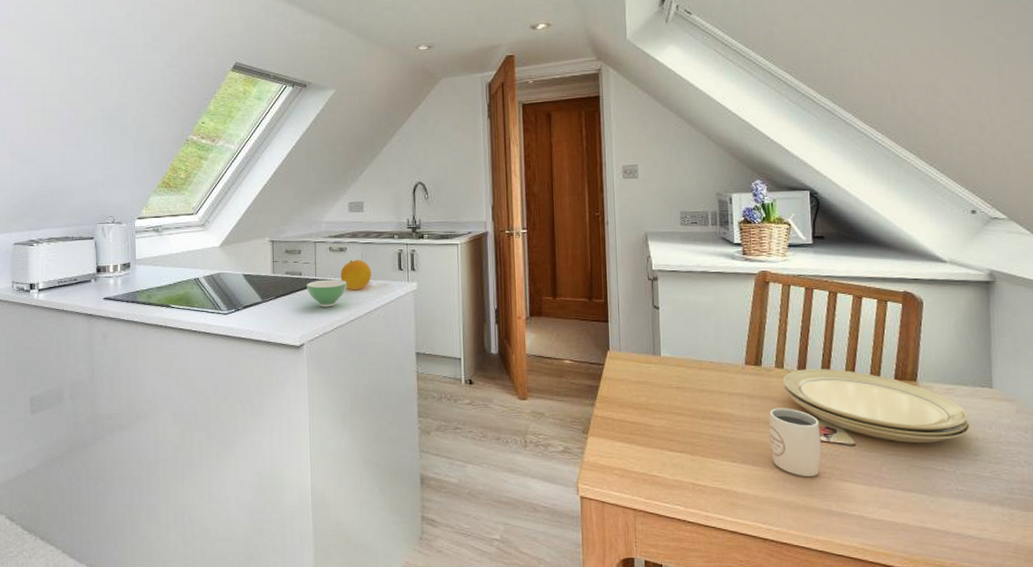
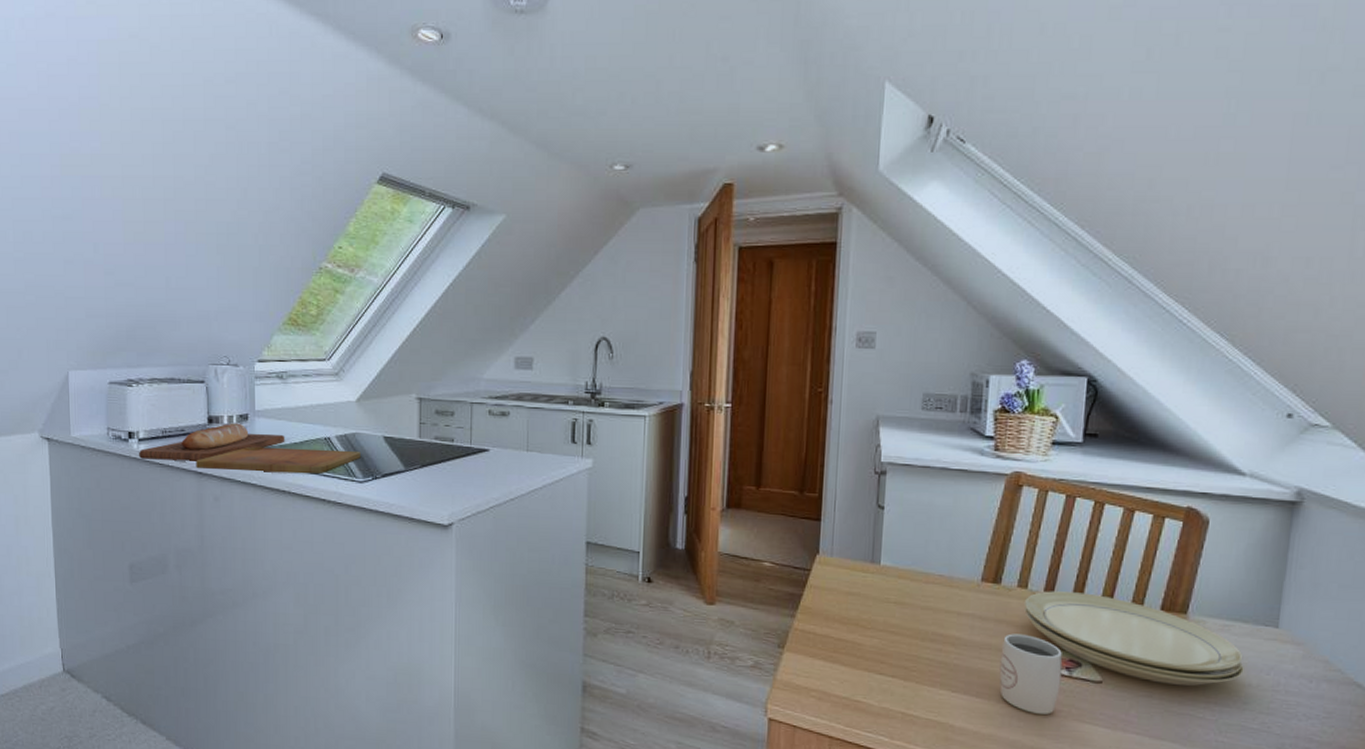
bread loaf: none [39,271,162,306] -> present [139,423,285,461]
cutting board: none [87,288,225,312] -> present [196,446,361,475]
bowl: present [306,279,348,307] -> none [459,448,509,482]
fruit: present [340,259,372,290] -> none [500,426,538,464]

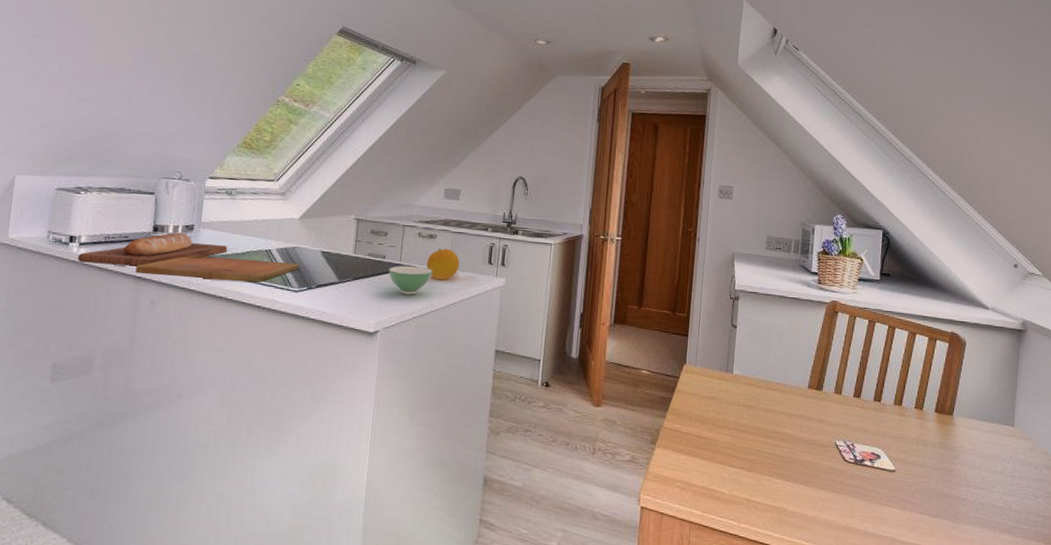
bowl: none [459,448,509,482] -> present [389,265,433,295]
fruit: none [500,426,538,464] -> present [426,248,460,280]
mug: present [999,633,1063,715] -> none [820,431,867,499]
plate: present [1024,591,1244,687] -> none [839,396,992,474]

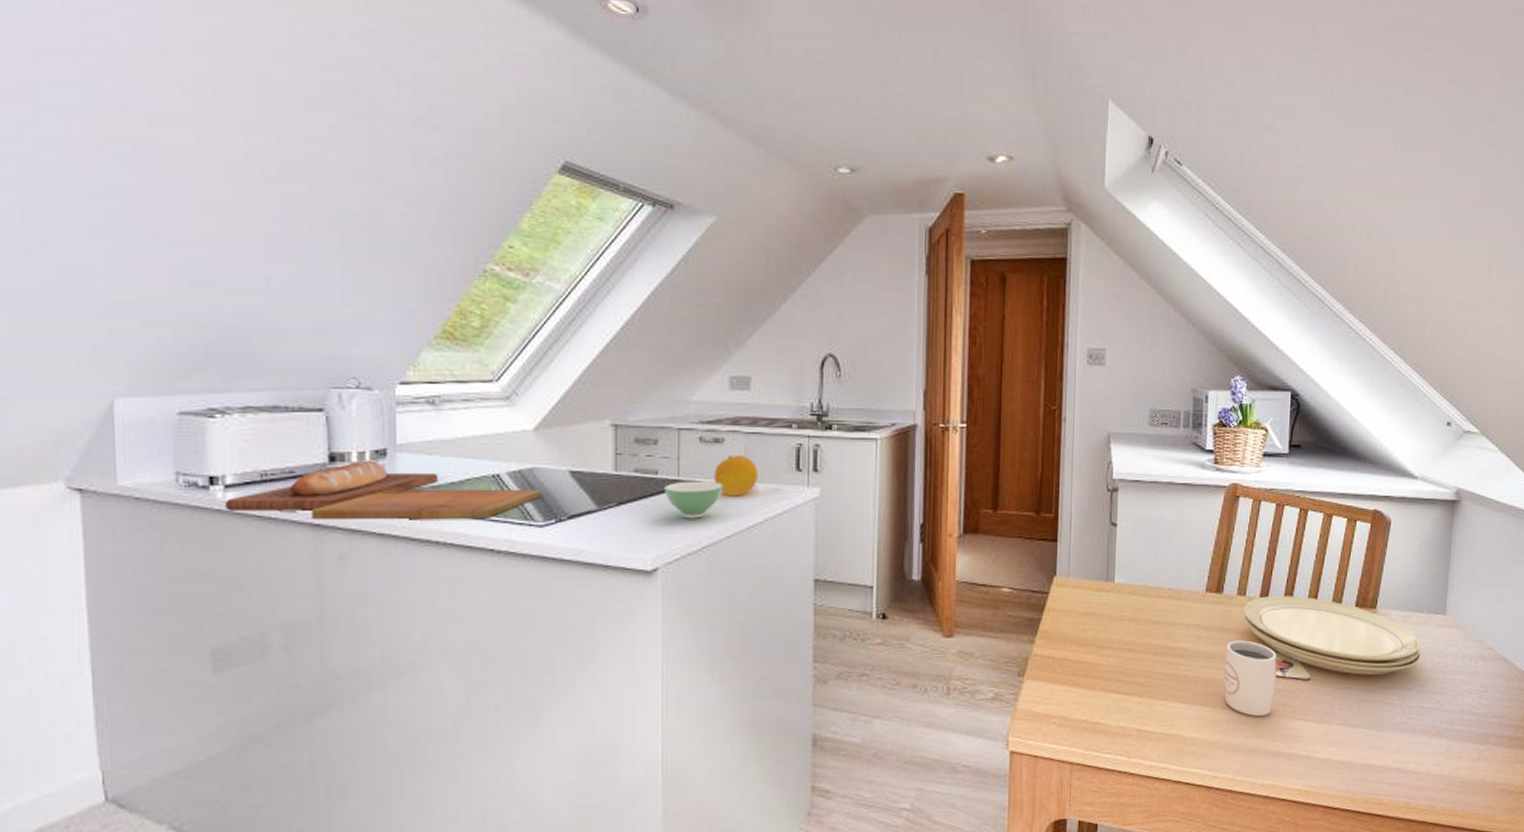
mug: none [820,431,867,499] -> present [1223,640,1277,716]
plate: none [839,396,992,474] -> present [1244,596,1421,676]

